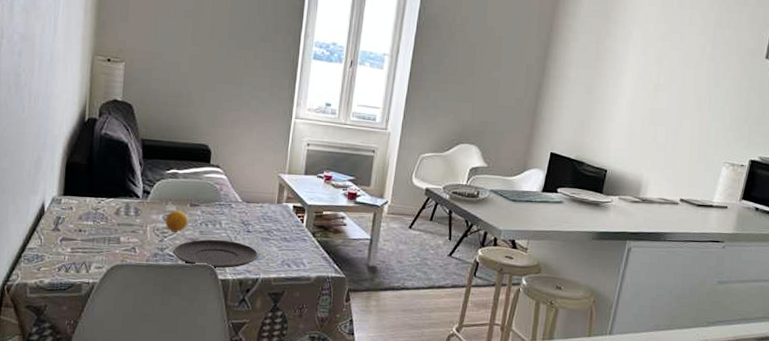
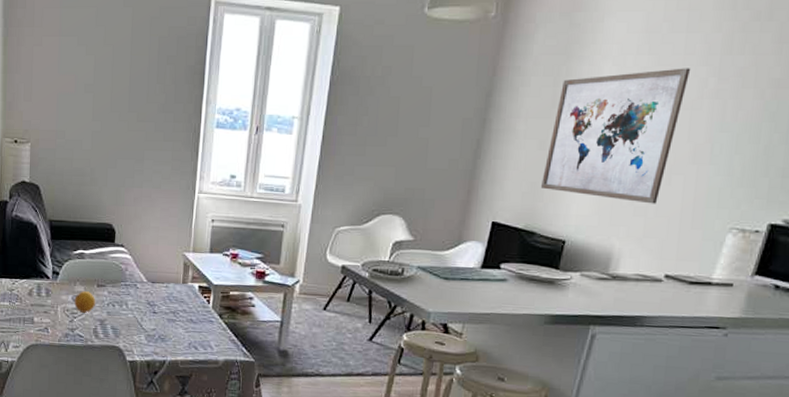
plate: present [172,239,259,269] -> none [82,320,166,350]
wall art: none [587,36,694,142] -> present [540,68,691,204]

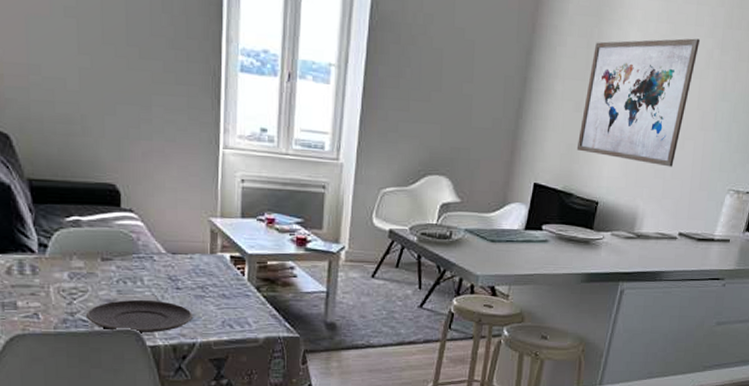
fruit: present [74,291,96,313] -> none [72,267,102,293]
plate: none [82,320,166,350] -> present [85,299,194,334]

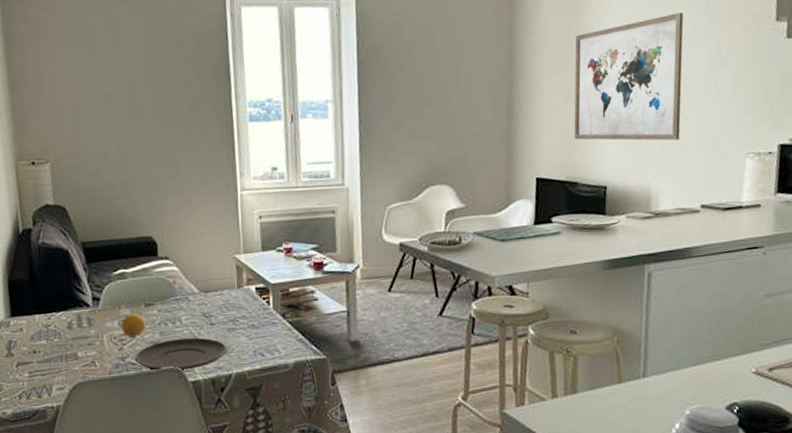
fruit: none [72,267,102,293] -> present [121,313,146,338]

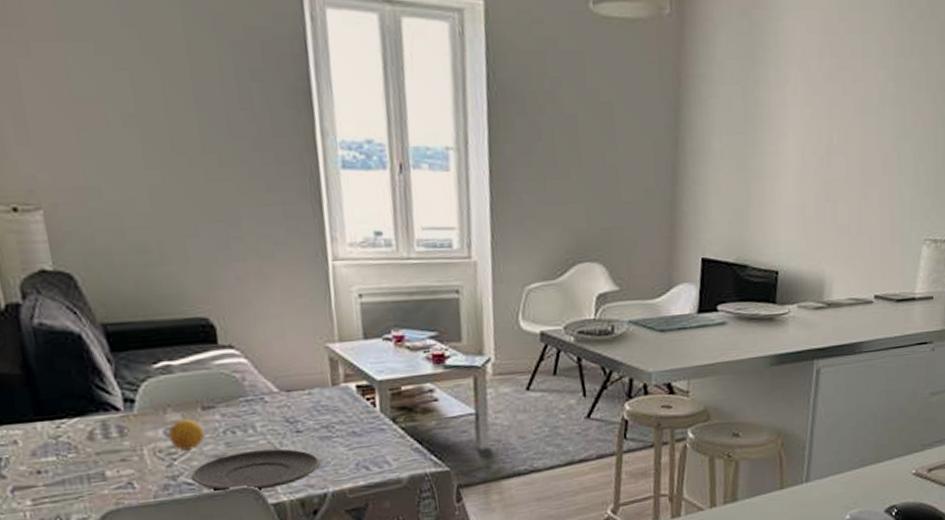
wall art: present [574,12,684,141] -> none [745,72,871,222]

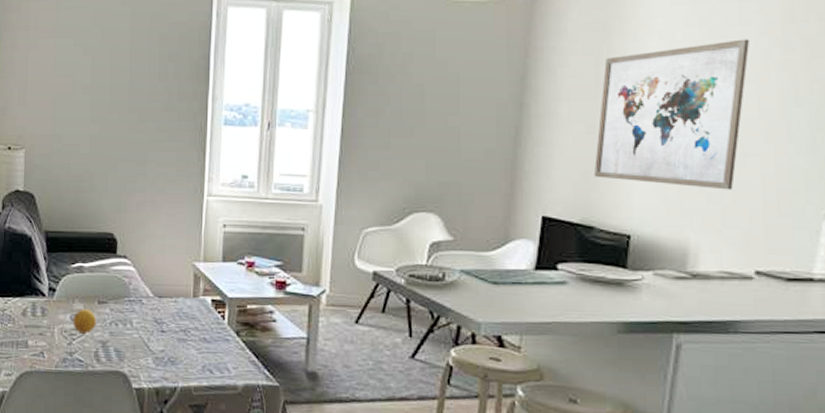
plate: present [190,448,321,492] -> none [82,341,176,375]
wall art: none [745,72,871,222] -> present [593,39,750,190]

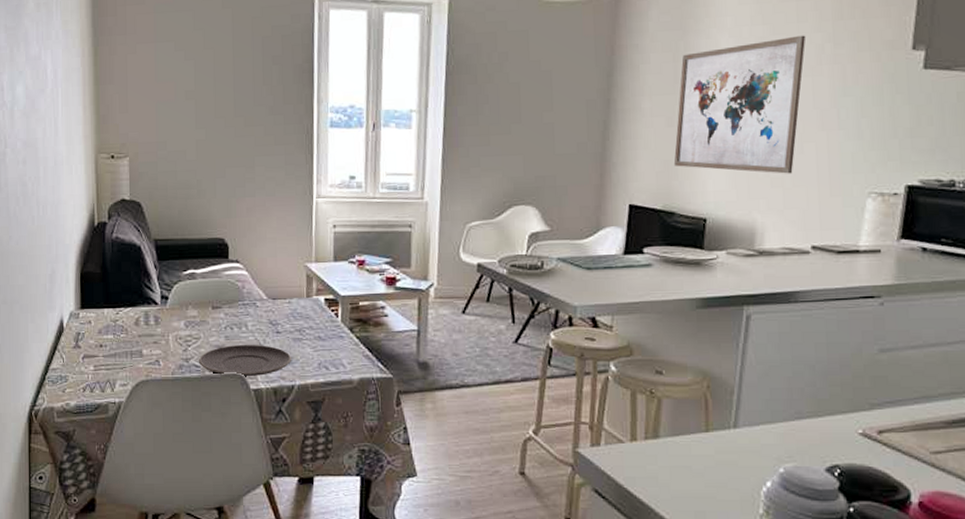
fruit: present [73,309,97,334] -> none [187,315,212,339]
plate: none [82,341,176,375] -> present [198,344,292,377]

